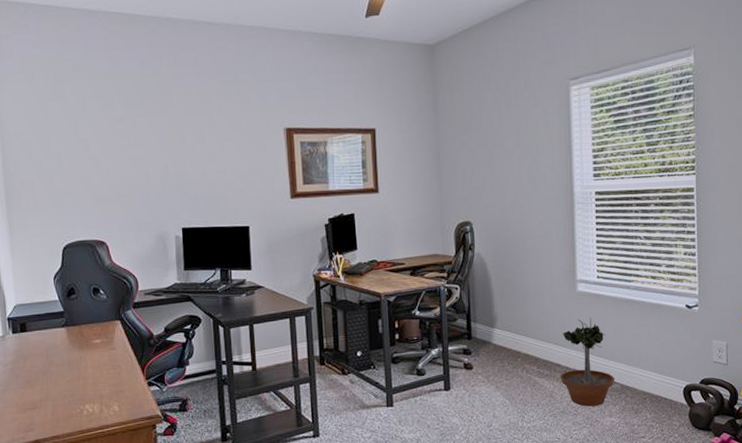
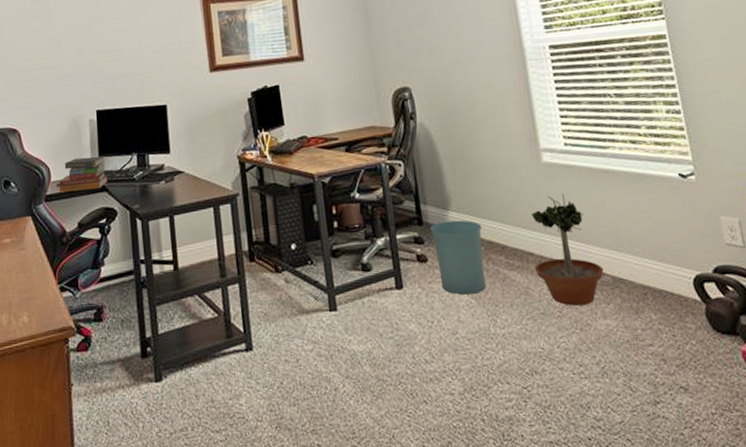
books: none [146,269,193,300] -> present [59,156,108,192]
waste bin: none [477,336,521,396] -> present [429,220,486,295]

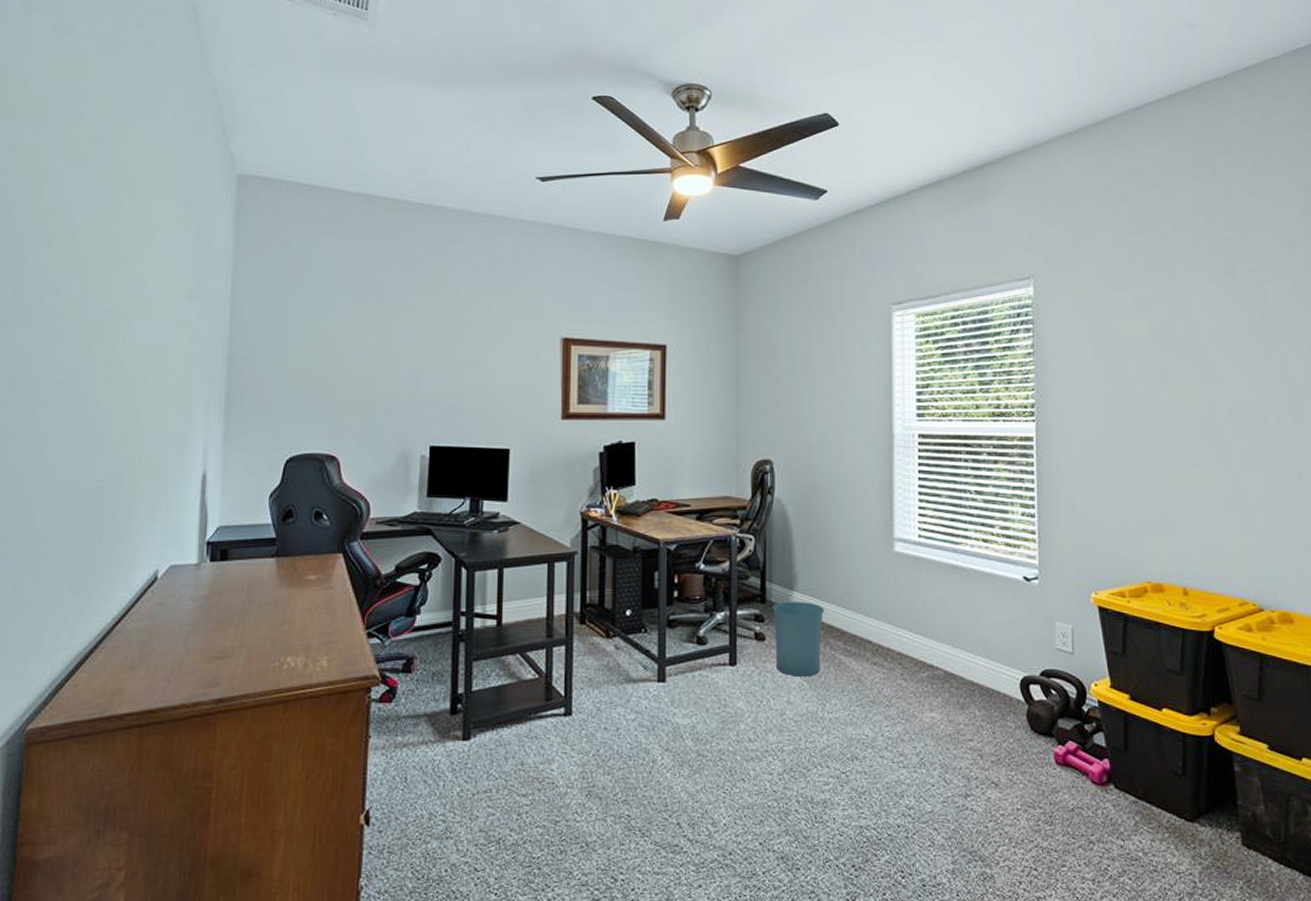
books: present [59,156,108,192] -> none [378,496,434,531]
potted tree: present [532,194,604,306] -> none [870,585,937,696]

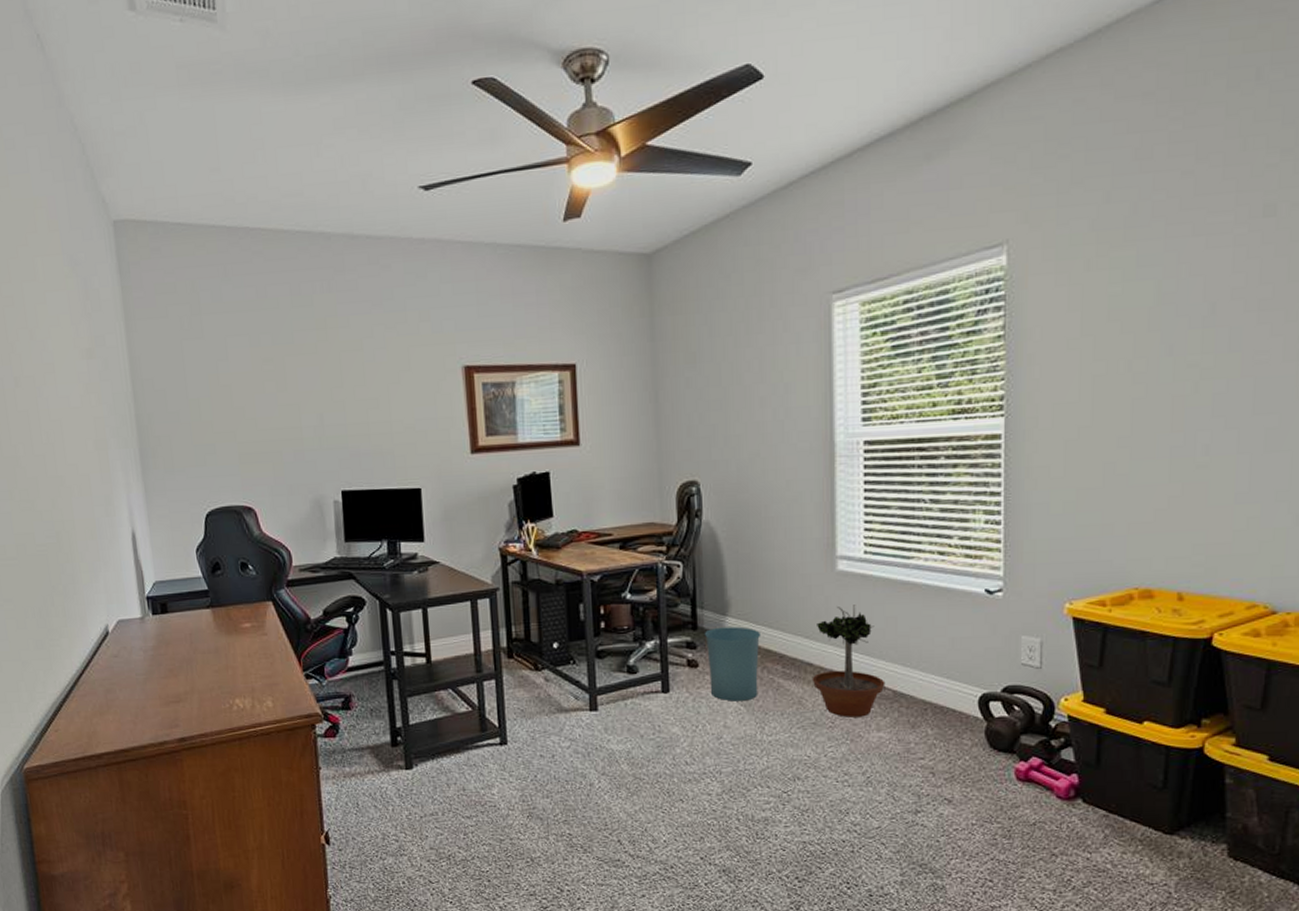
potted tree: none [870,585,937,696] -> present [812,605,885,717]

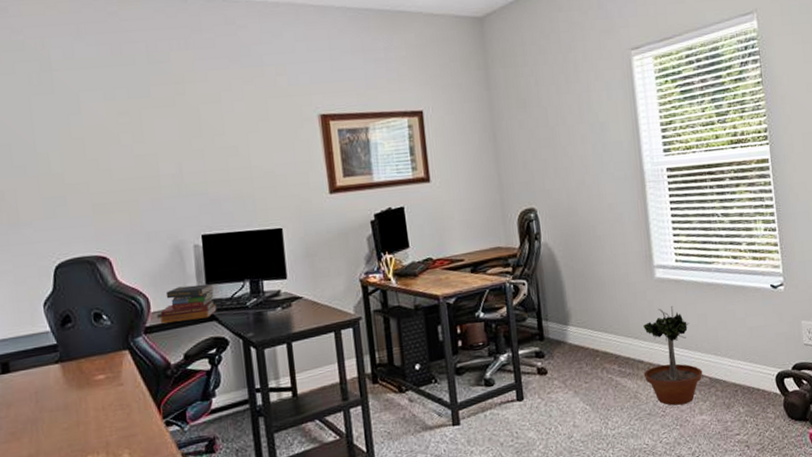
books: none [301,541,355,578] -> present [160,283,217,323]
waste bin: present [704,626,762,701] -> none [550,334,600,403]

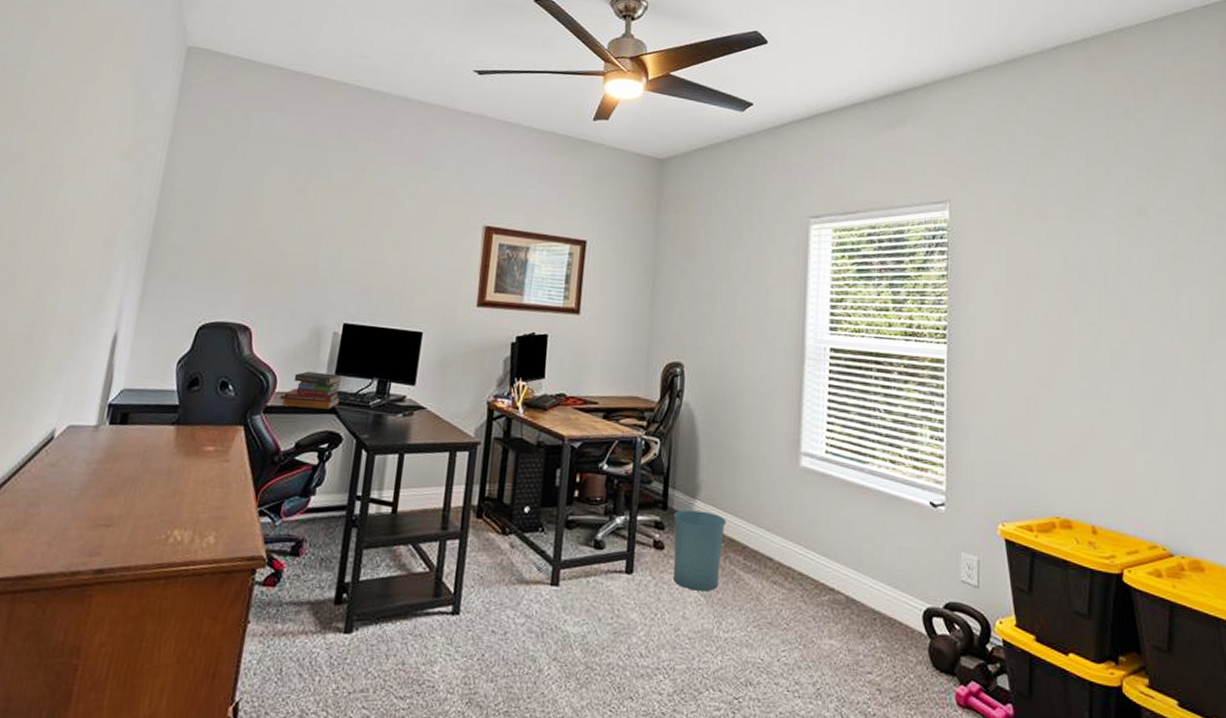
waste bin: none [550,334,600,403] -> present [672,509,727,591]
potted tree: present [643,306,703,406] -> none [770,502,839,621]

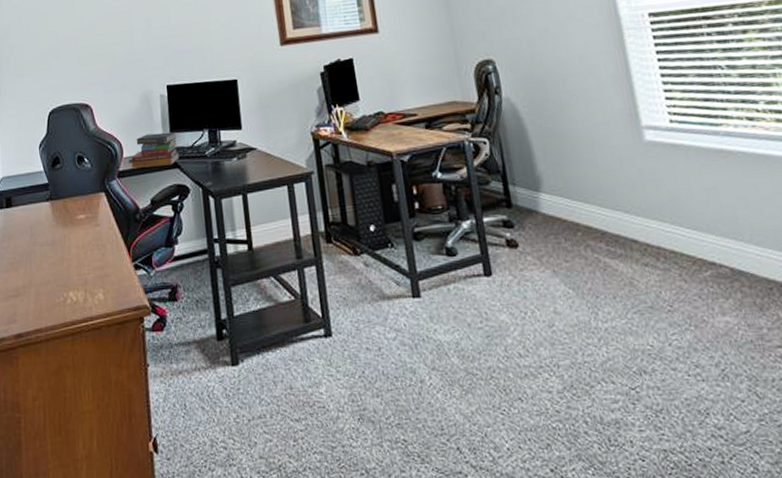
waste bin: present [672,509,727,591] -> none [519,203,584,284]

